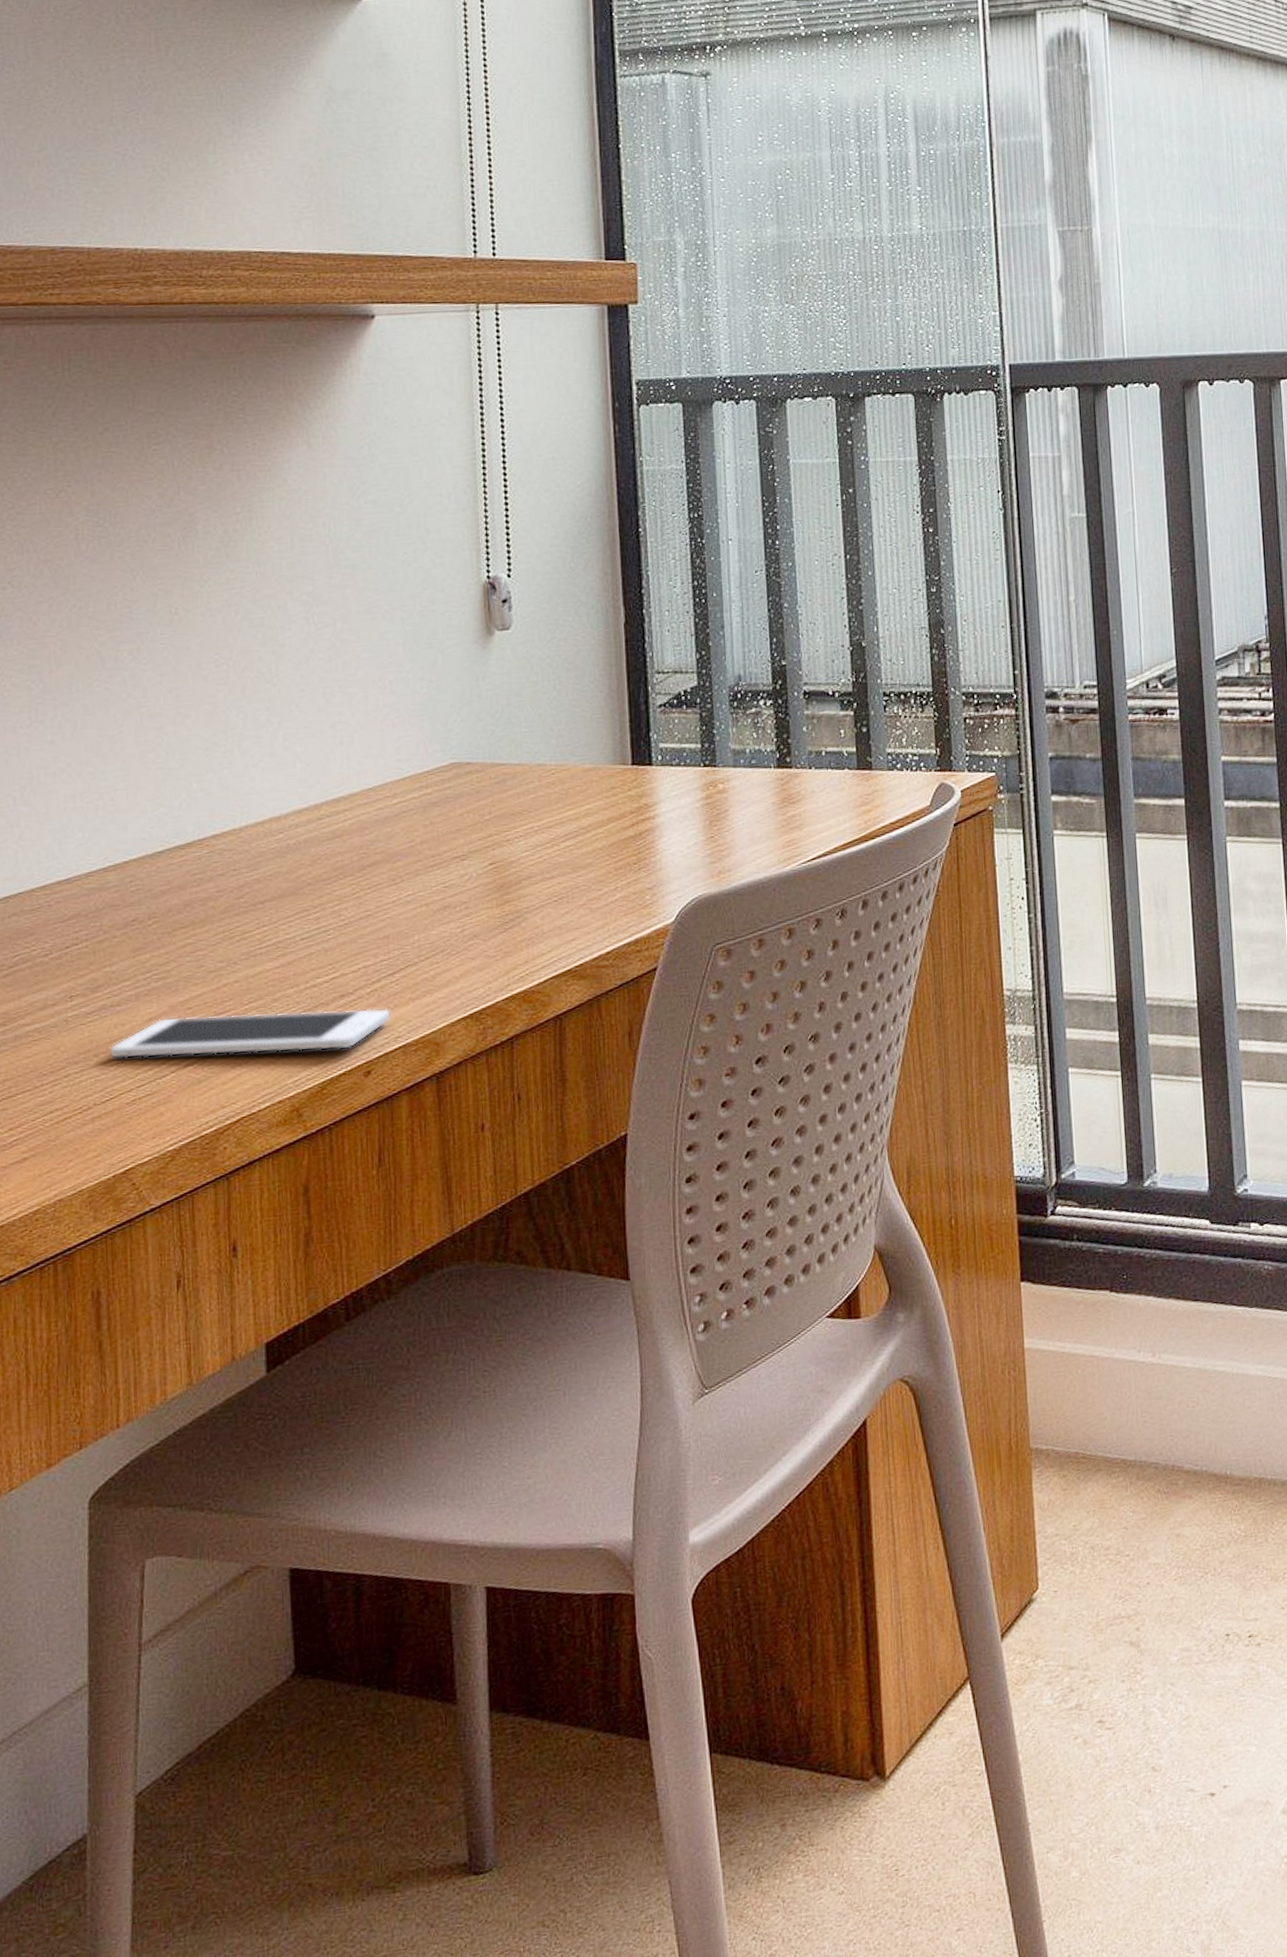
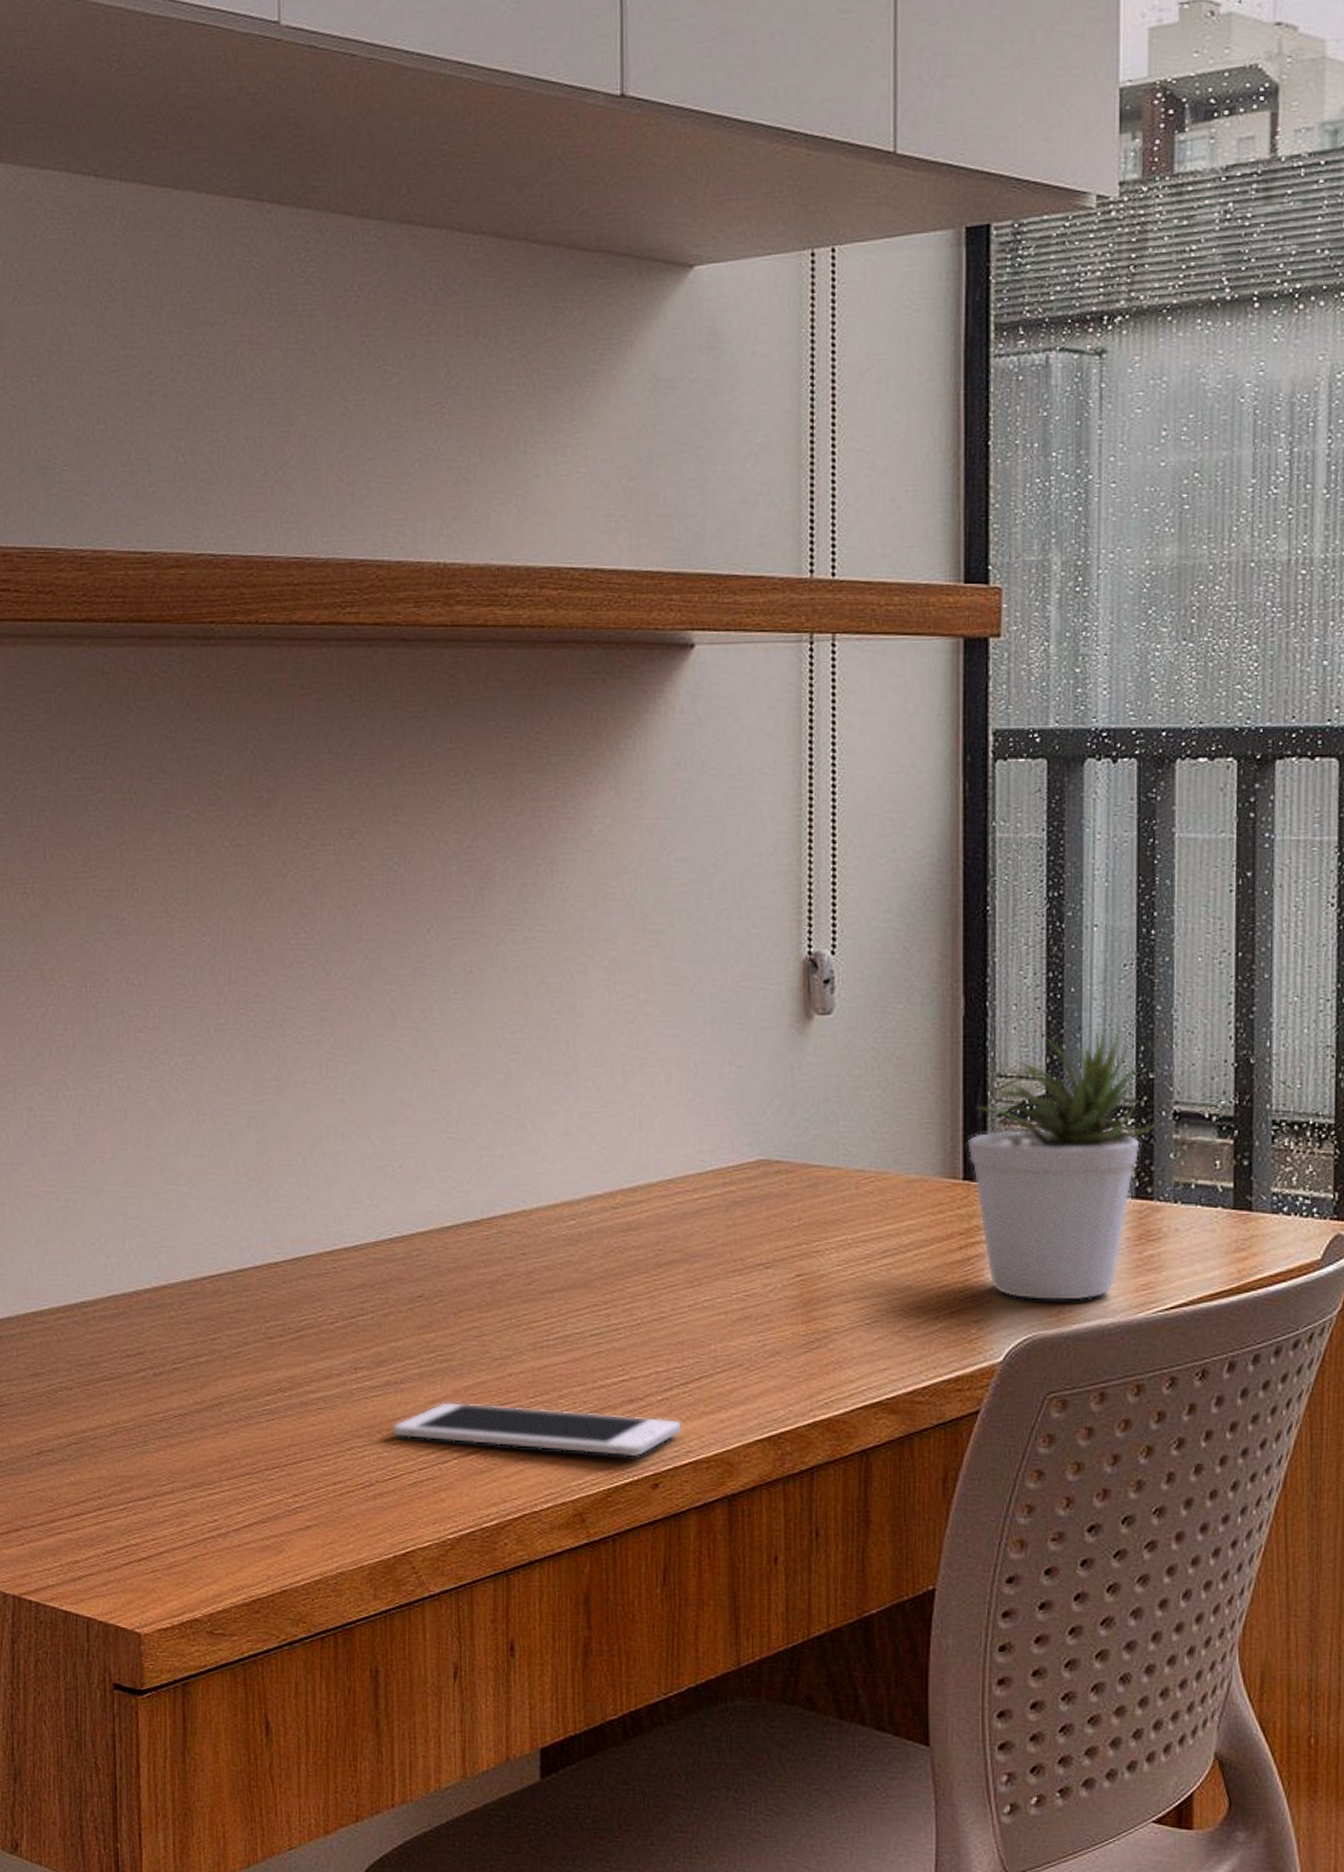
potted plant: none [634,625,793,865] -> present [967,1028,1160,1302]

